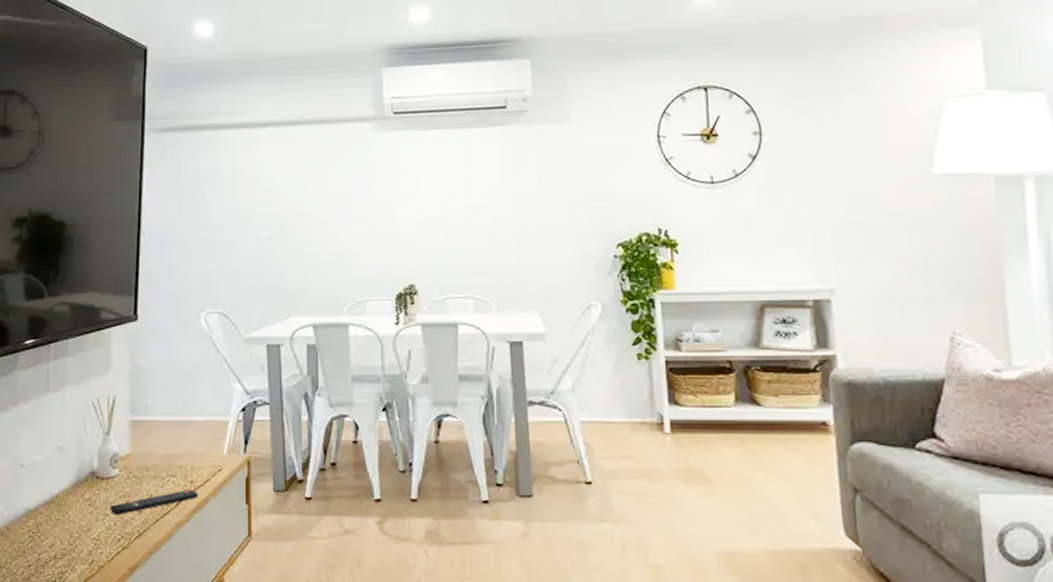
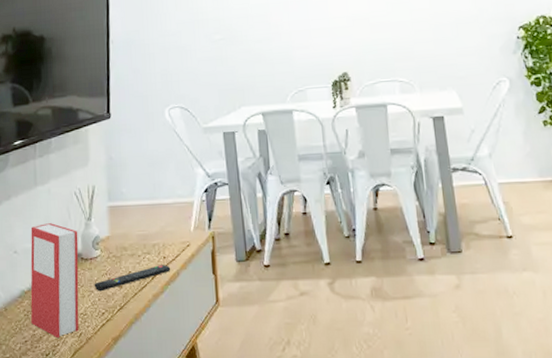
book: none [37,435,94,564] -> present [30,223,79,338]

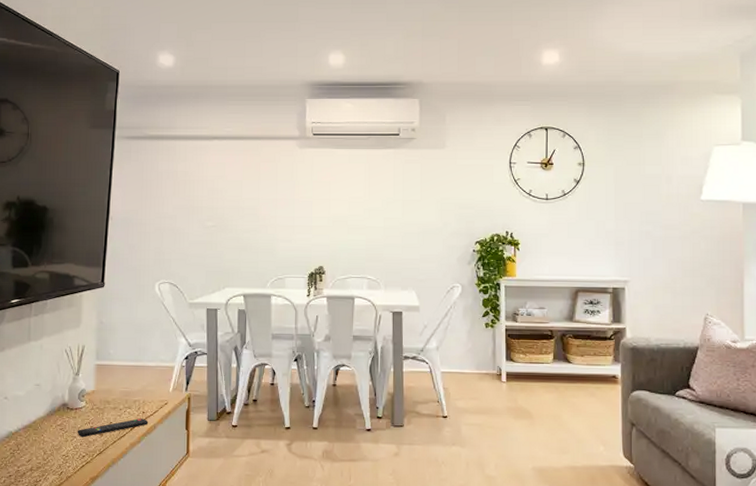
book: present [30,223,79,338] -> none [17,375,66,474]

